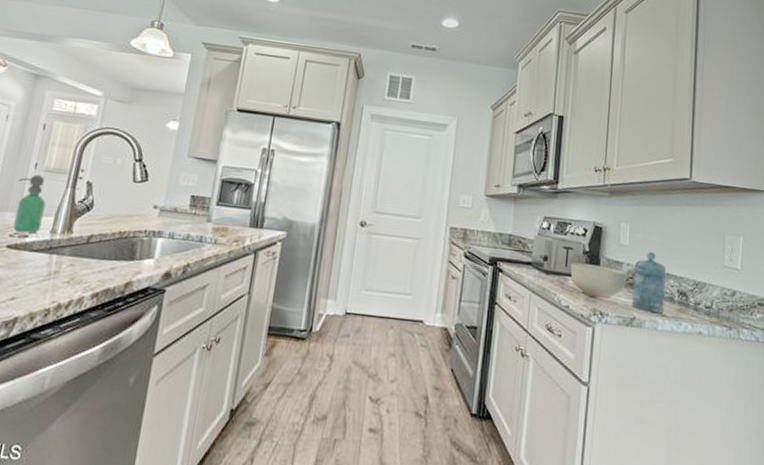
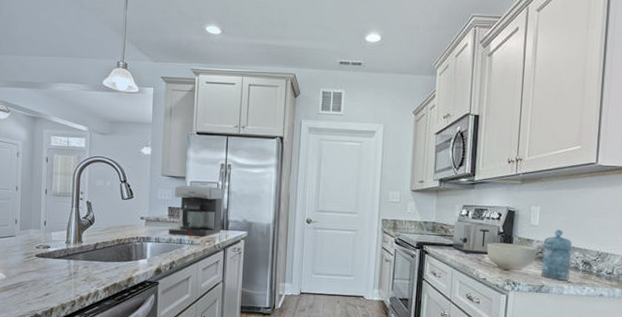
soap dispenser: present [13,174,46,234] -> none [35,199,59,245]
coffee maker: none [186,169,261,236] -> present [168,185,223,238]

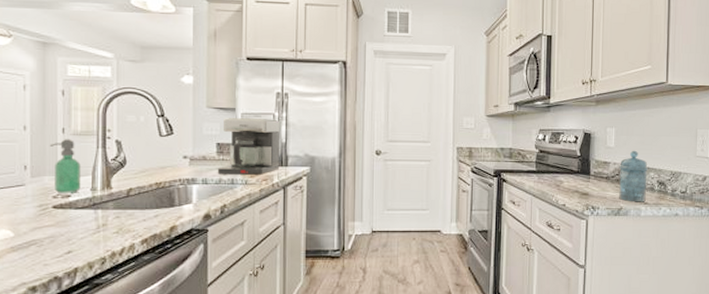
soap dispenser: none [35,199,59,245] -> present [49,139,81,193]
toaster: present [452,221,499,256] -> none [531,146,576,181]
bowl: present [486,242,538,271] -> none [564,167,615,195]

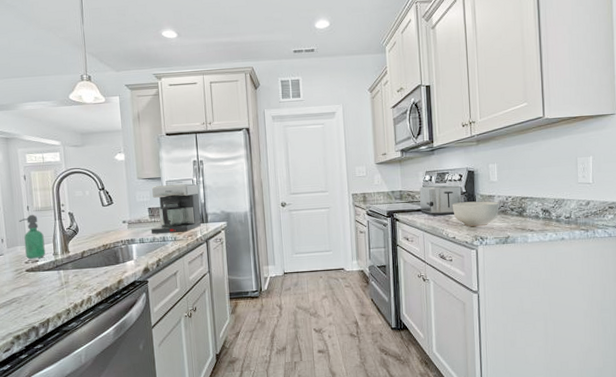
toaster: none [531,146,576,181] -> present [419,185,462,217]
bowl: none [564,167,615,195] -> present [452,201,500,227]
canister: present [619,150,649,202] -> none [503,182,532,230]

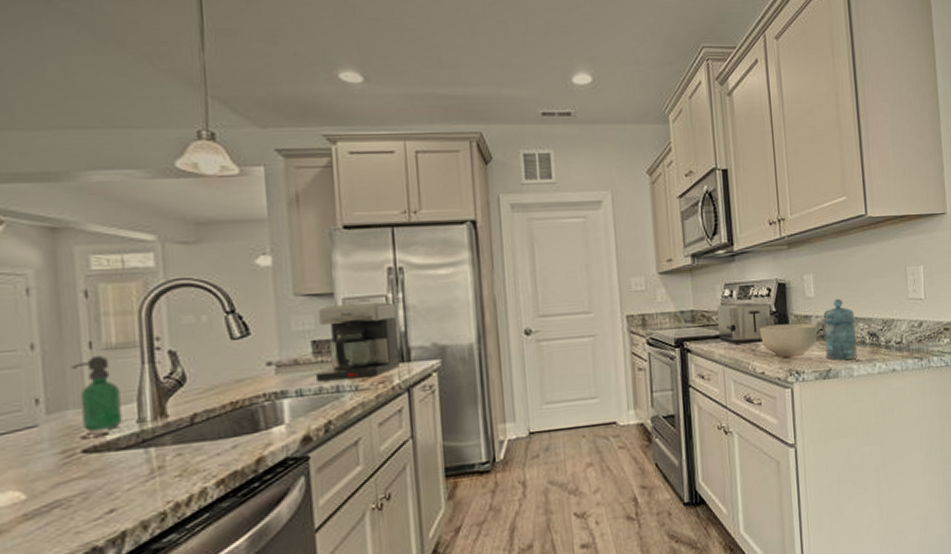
canister: none [503,182,532,230] -> present [822,298,857,361]

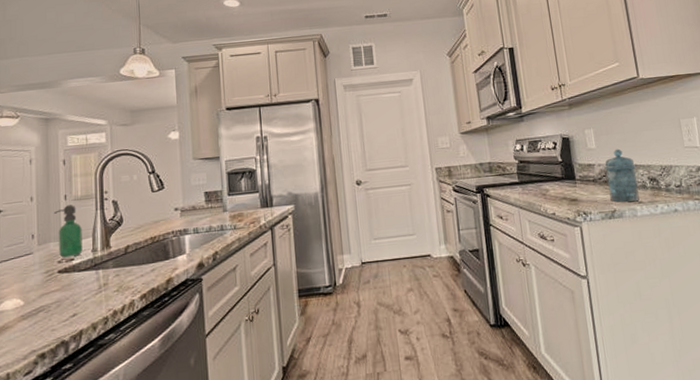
coffee maker: present [315,302,399,383] -> none [206,162,265,223]
toaster: present [717,302,772,346] -> none [510,154,559,191]
bowl: present [759,323,819,358] -> none [547,170,601,201]

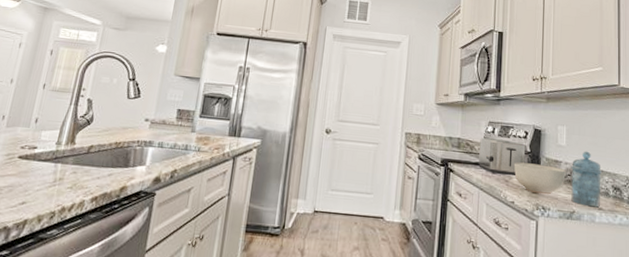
soap dispenser: present [53,204,83,258] -> none [24,94,53,146]
toaster: none [510,154,559,191] -> present [478,138,526,177]
bowl: none [547,170,601,201] -> present [513,162,567,195]

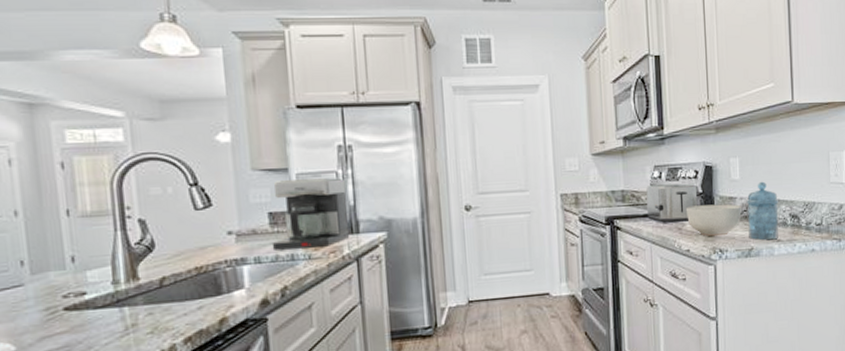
coffee maker: none [173,86,238,144] -> present [271,178,349,251]

